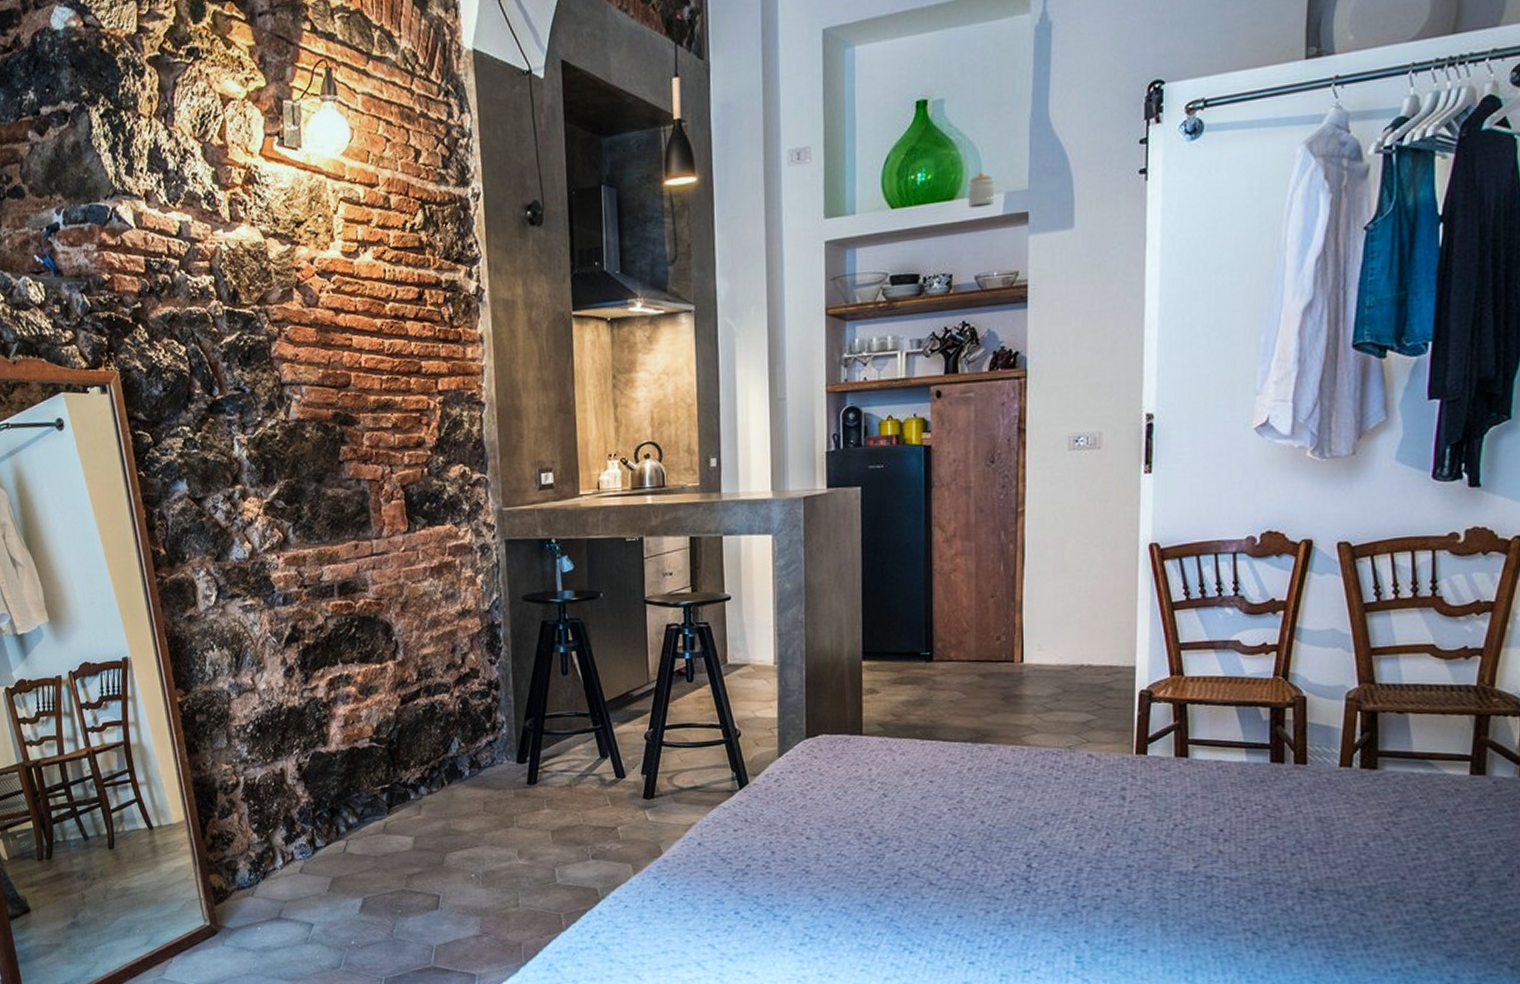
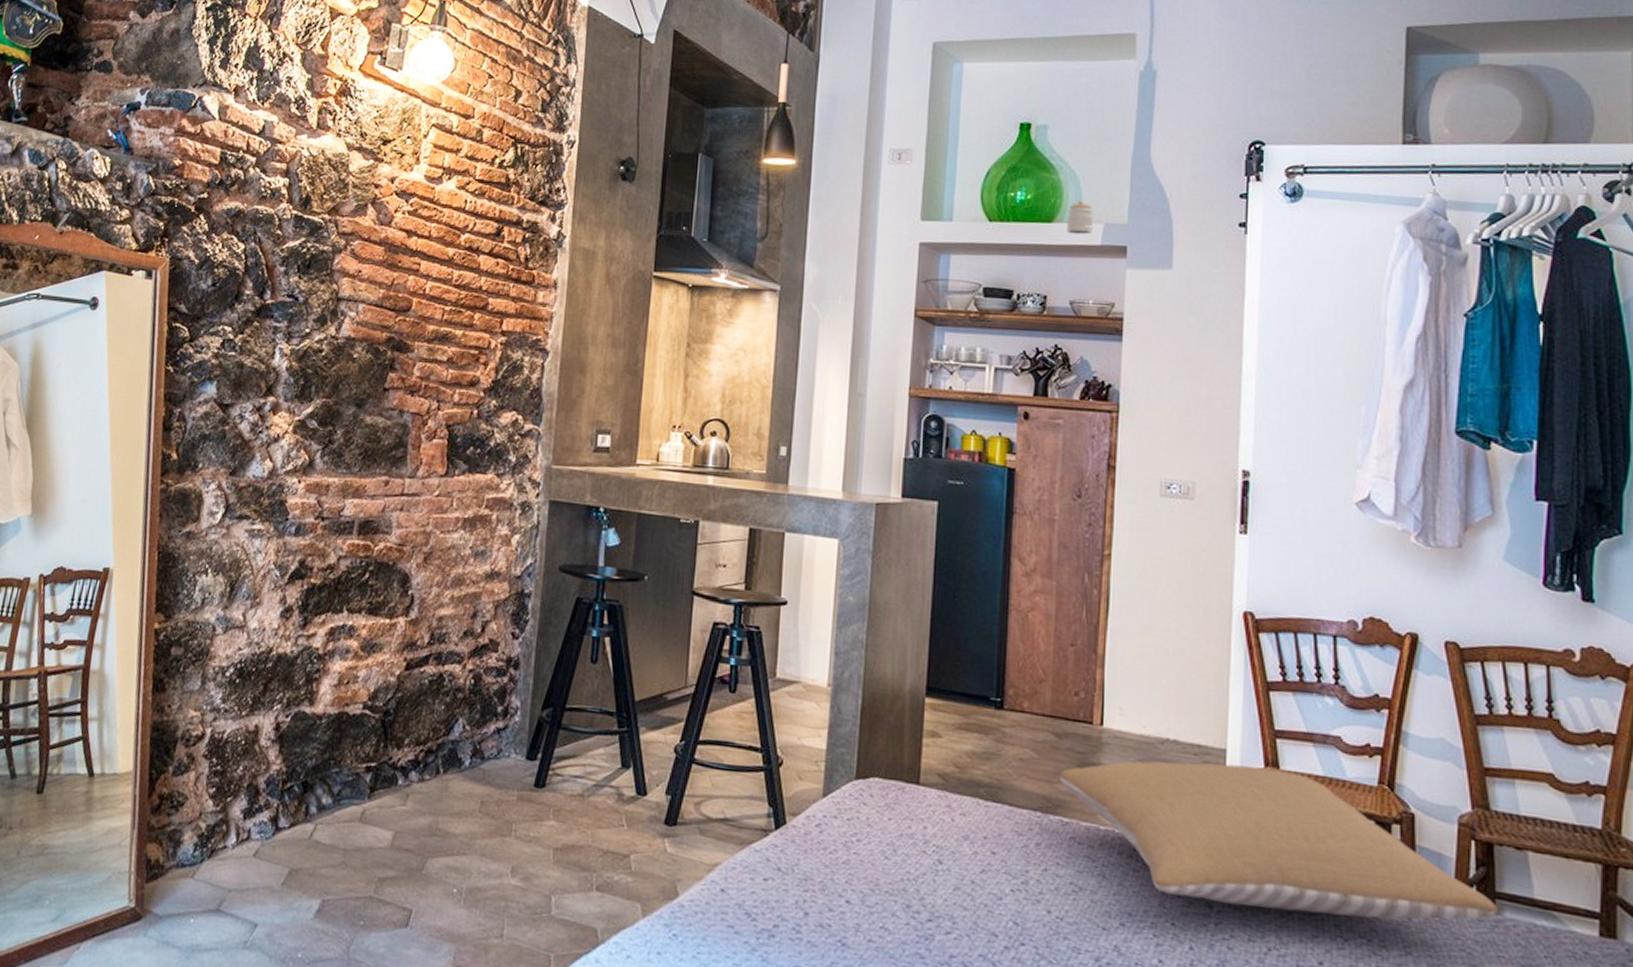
pillow: none [987,676,1379,794] -> present [1060,761,1498,920]

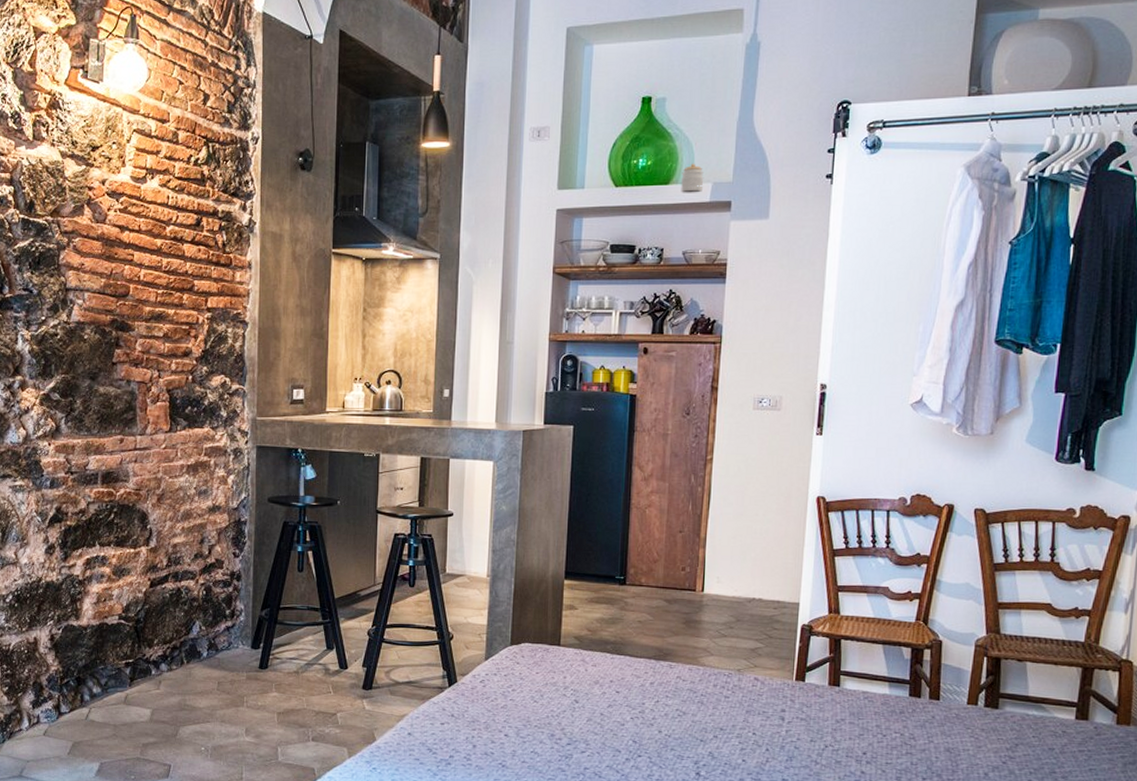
pillow: present [1060,761,1498,920] -> none [669,614,1000,719]

